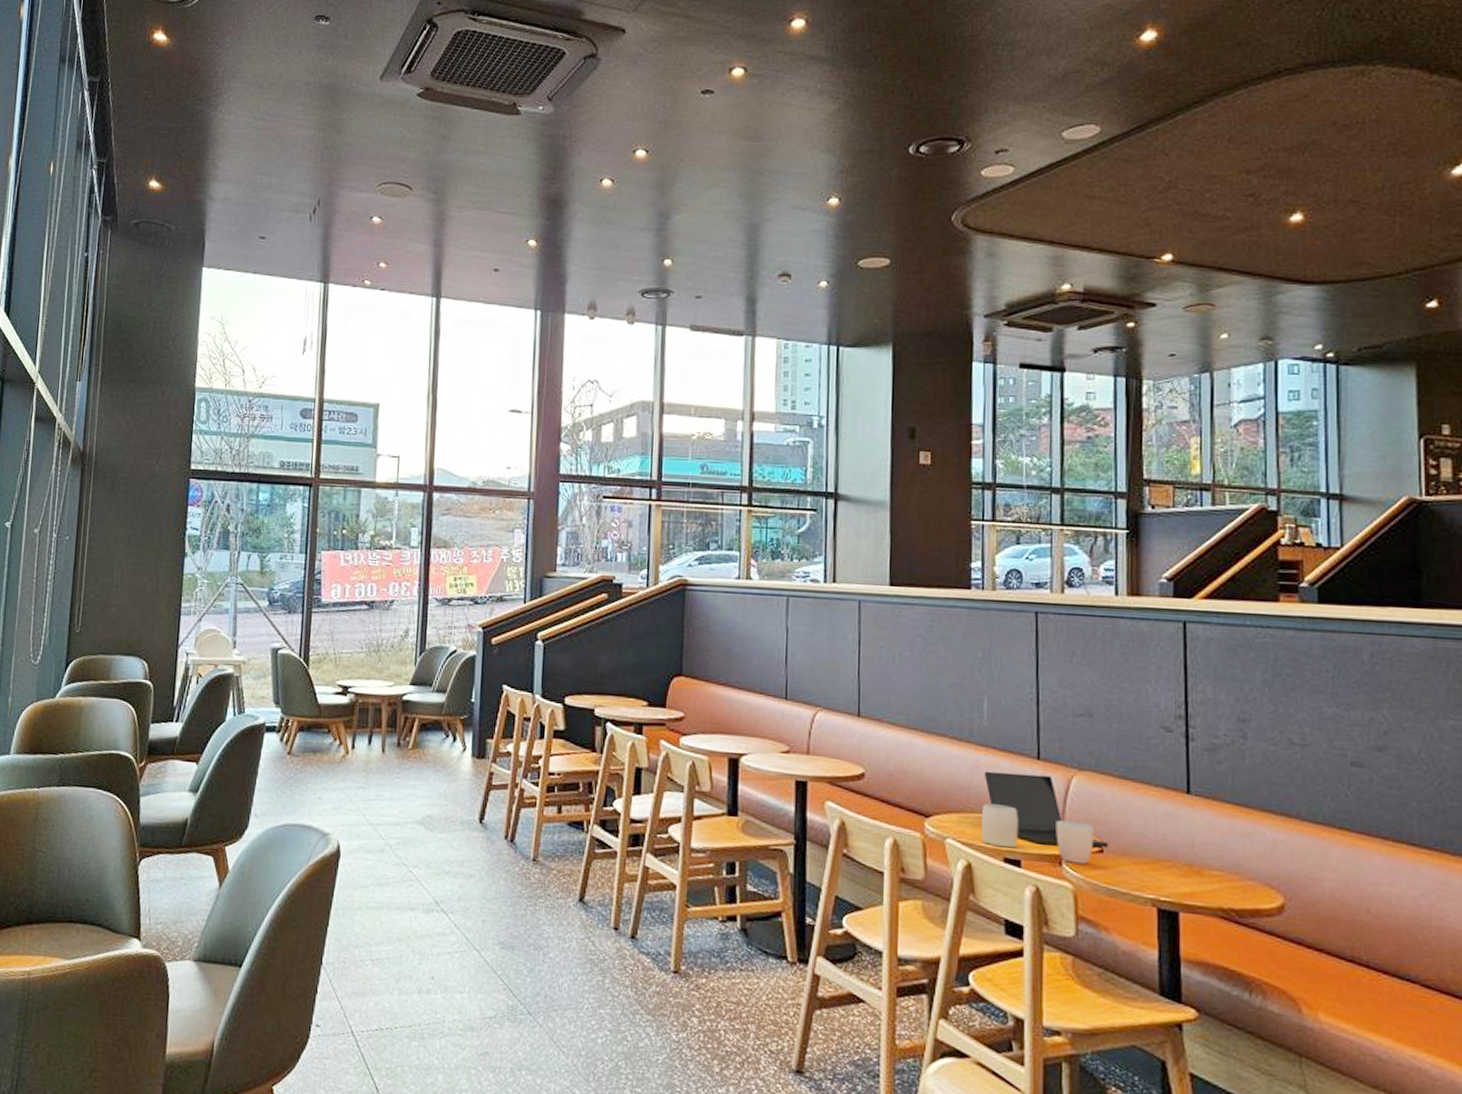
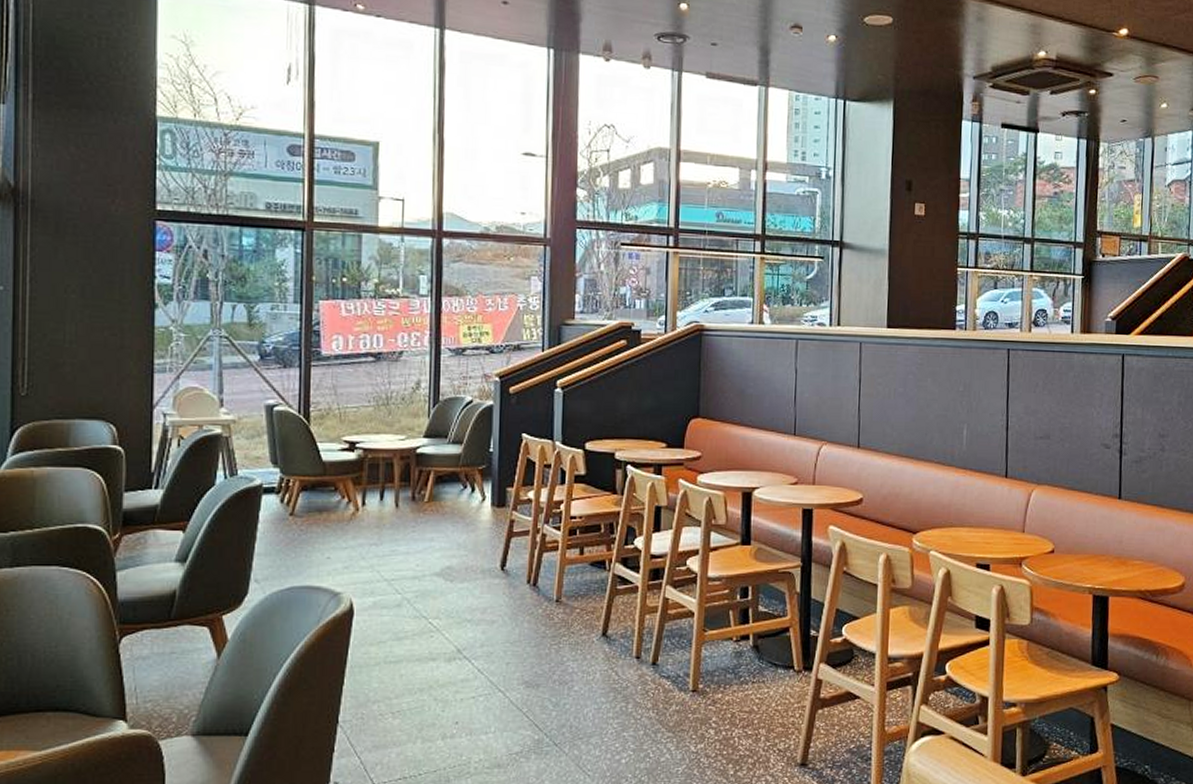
mug: present [980,803,1018,848] -> none [958,518,989,555]
laptop: present [984,771,1109,848] -> none [962,490,1058,550]
cup: present [1056,820,1096,864] -> none [1018,529,1049,564]

